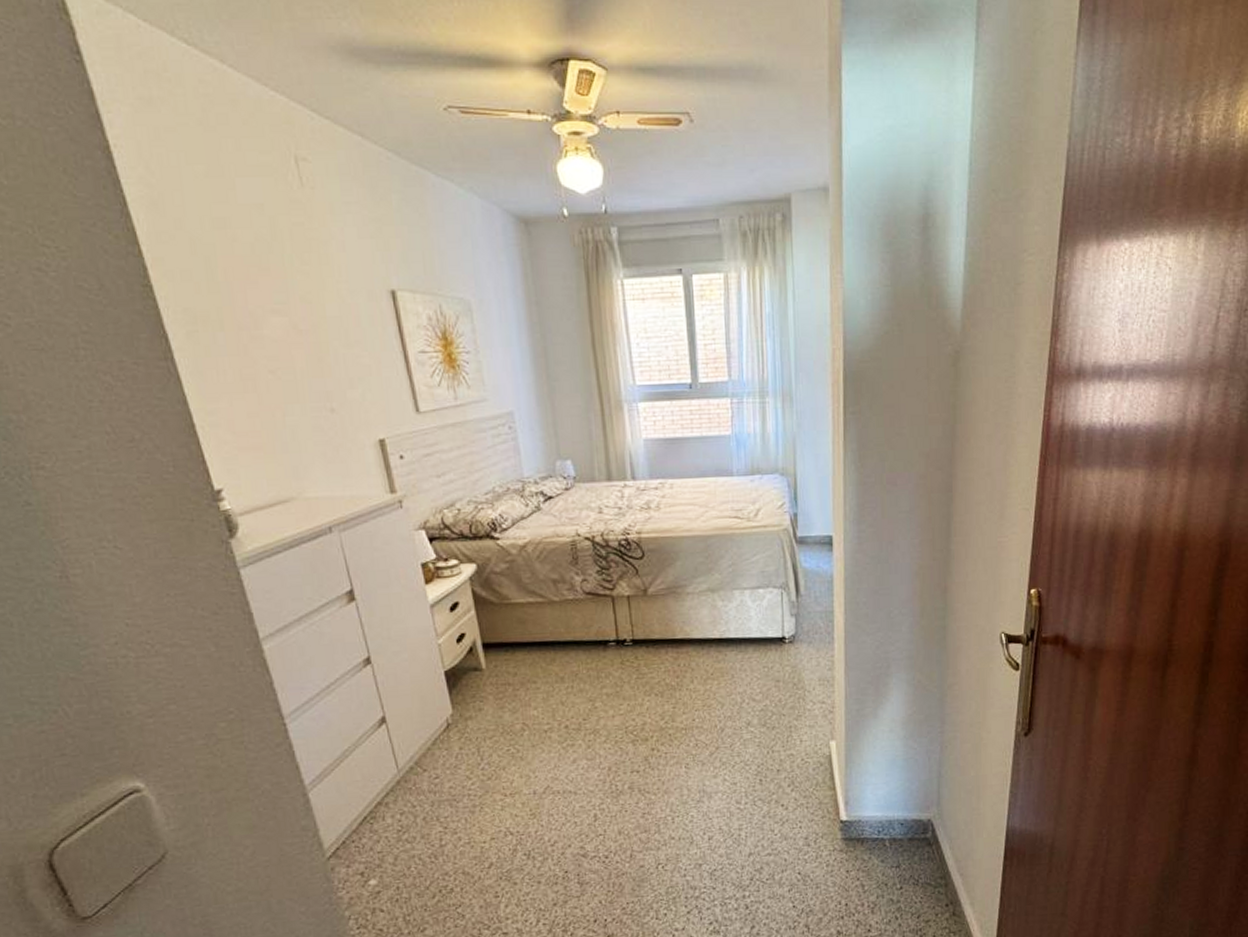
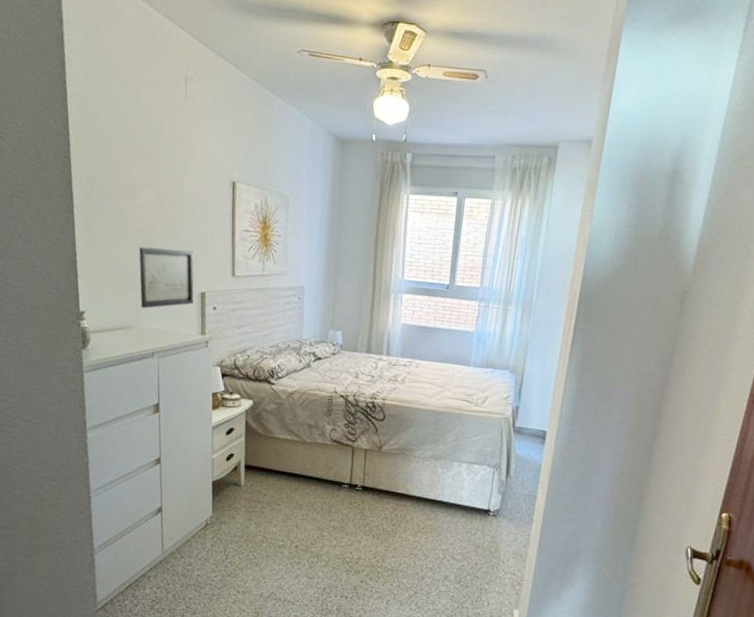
wall art: none [280,388,371,473] -> present [139,247,194,309]

